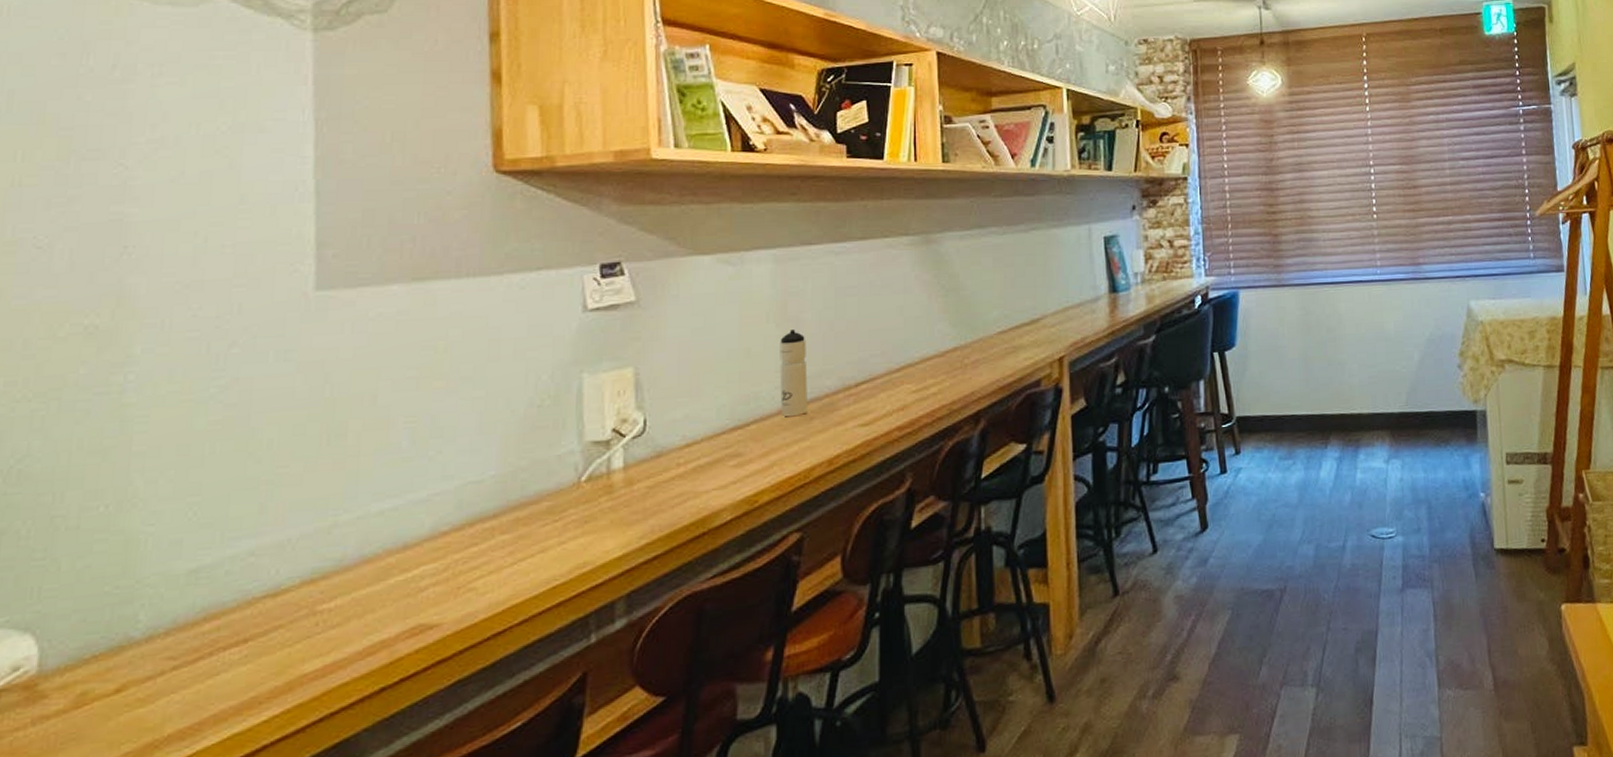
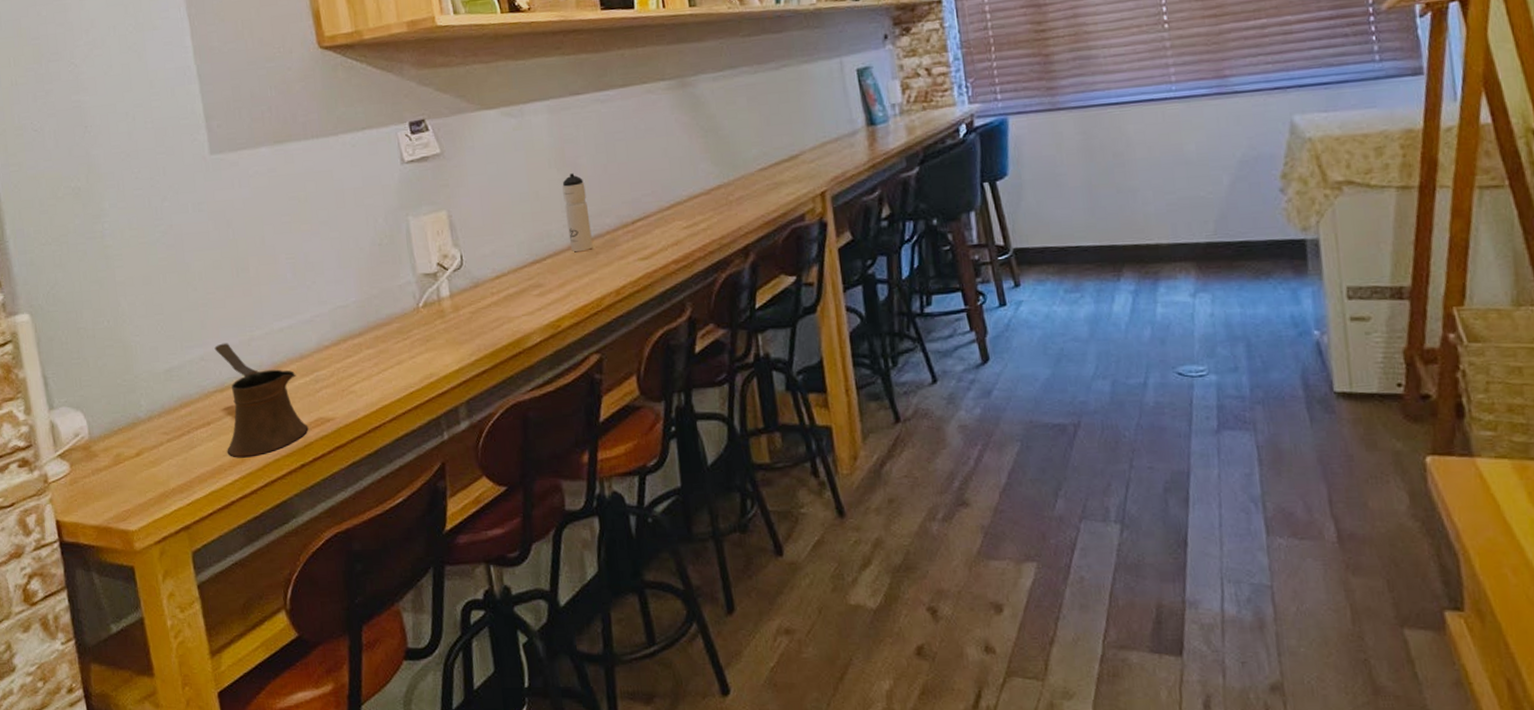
coffee pot: none [268,531,400,686] -> present [214,343,309,458]

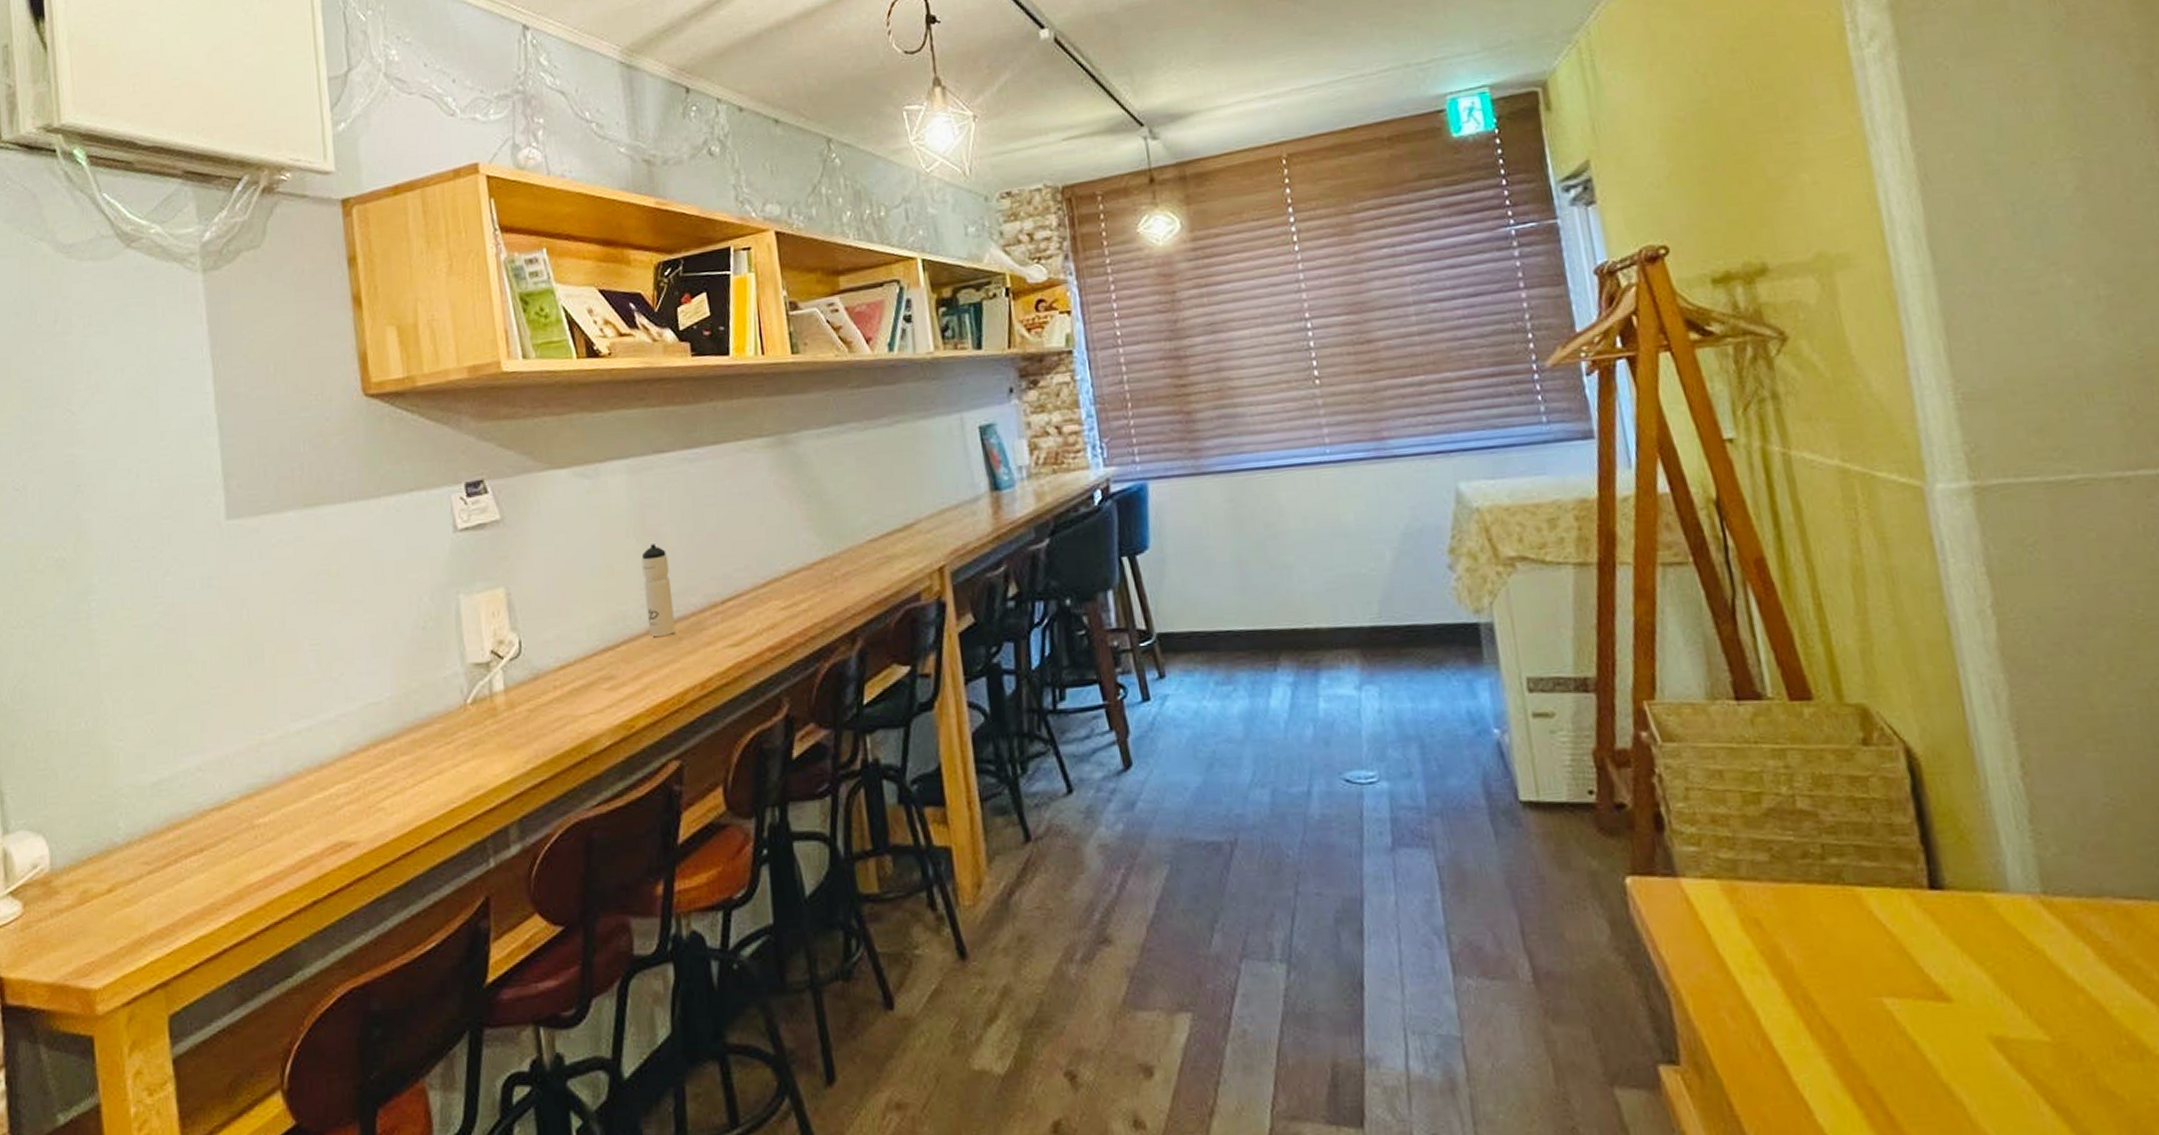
coffee pot: present [214,343,309,458] -> none [215,749,325,894]

